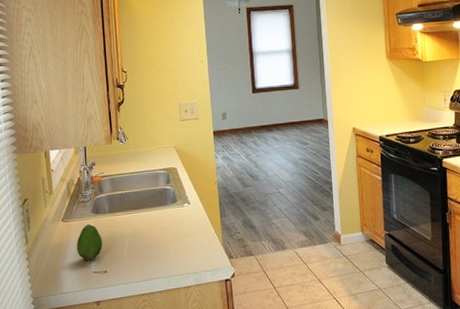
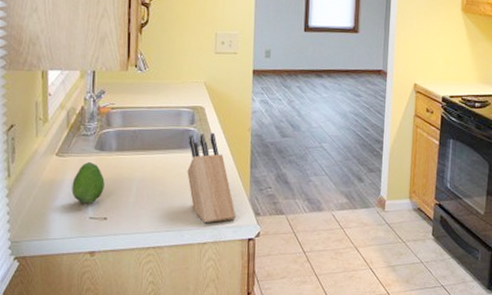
knife block: none [167,189,213,269] -> present [187,133,236,224]

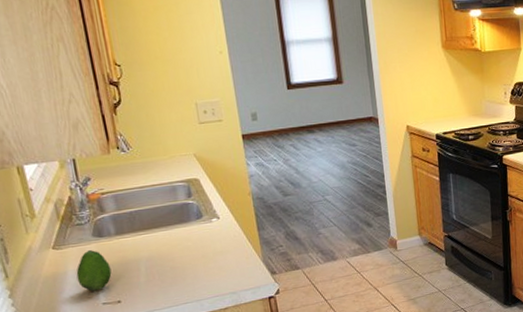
knife block: present [187,133,236,224] -> none [189,203,253,290]

